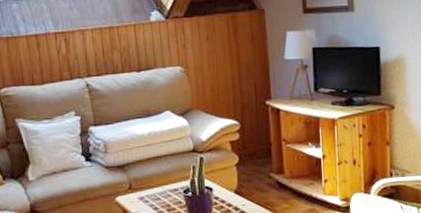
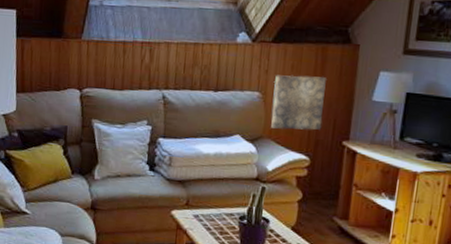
wall art: none [192,44,245,99] -> present [271,75,328,130]

